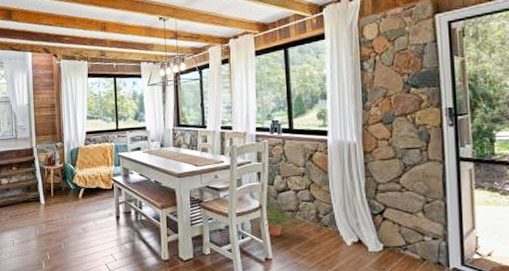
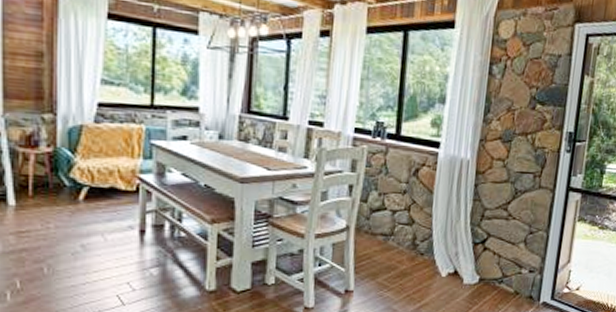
potted plant: present [253,201,302,237] -> none [336,222,395,265]

